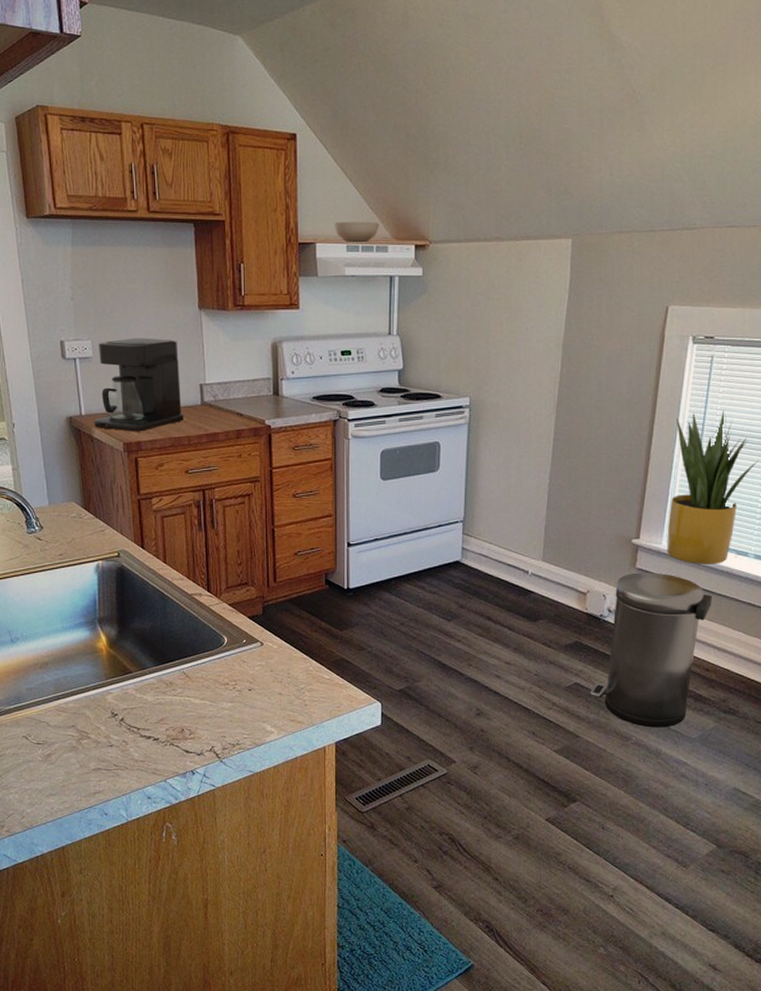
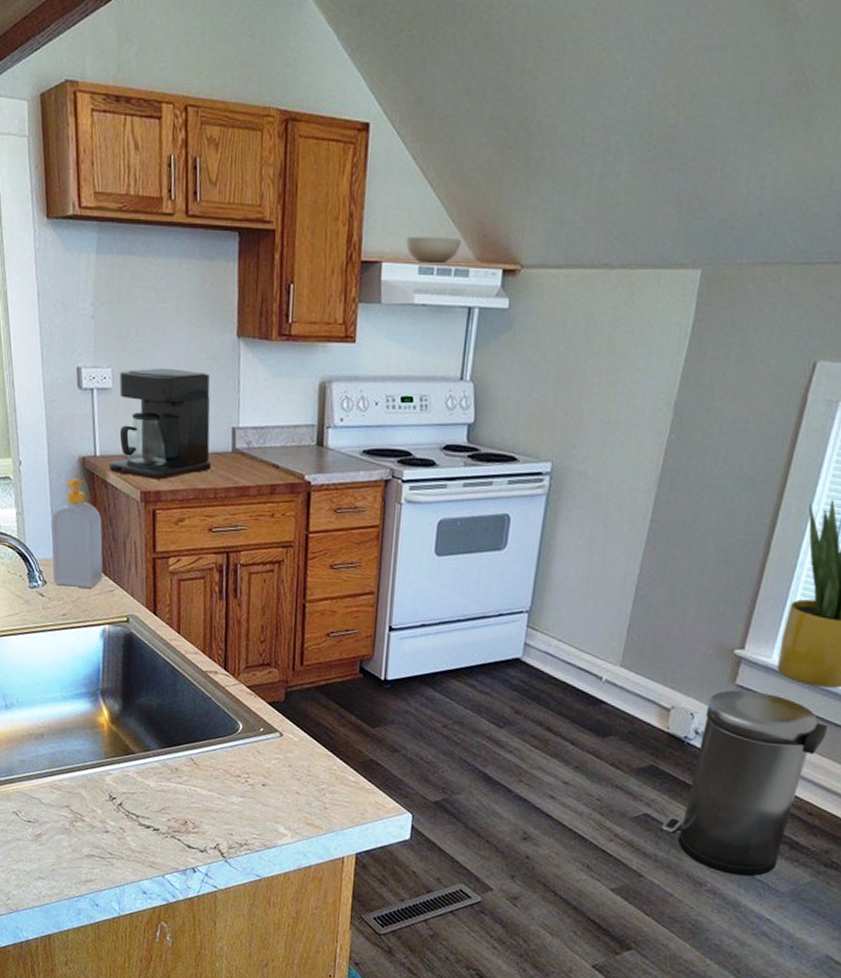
soap bottle: none [44,435,94,530] -> present [50,478,103,588]

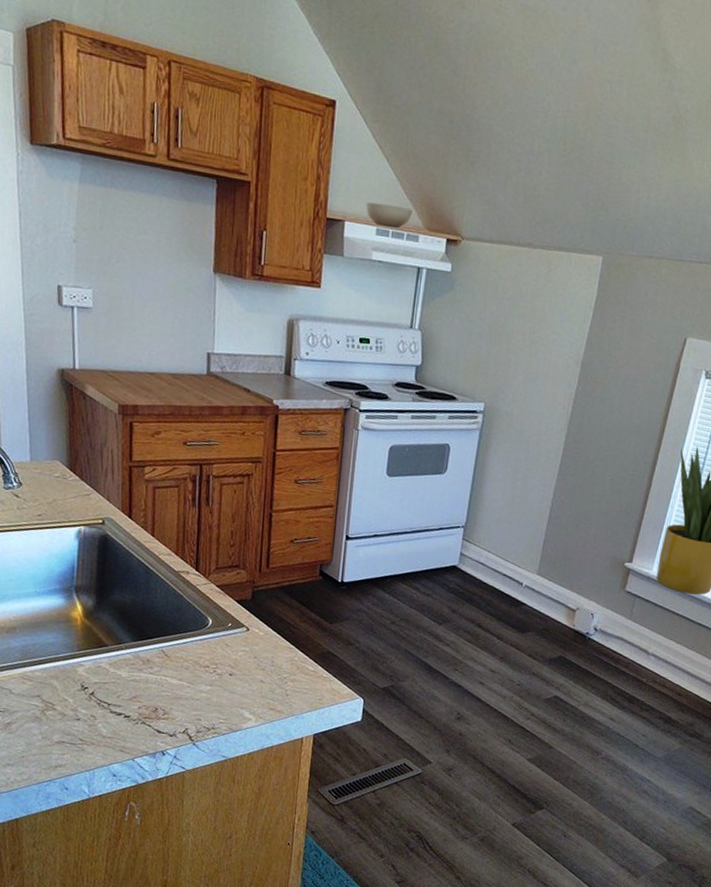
soap bottle: present [50,478,103,588] -> none [27,387,80,491]
coffee maker: present [110,368,211,480] -> none [88,292,188,396]
pedal bin: present [660,689,828,876] -> none [567,595,693,746]

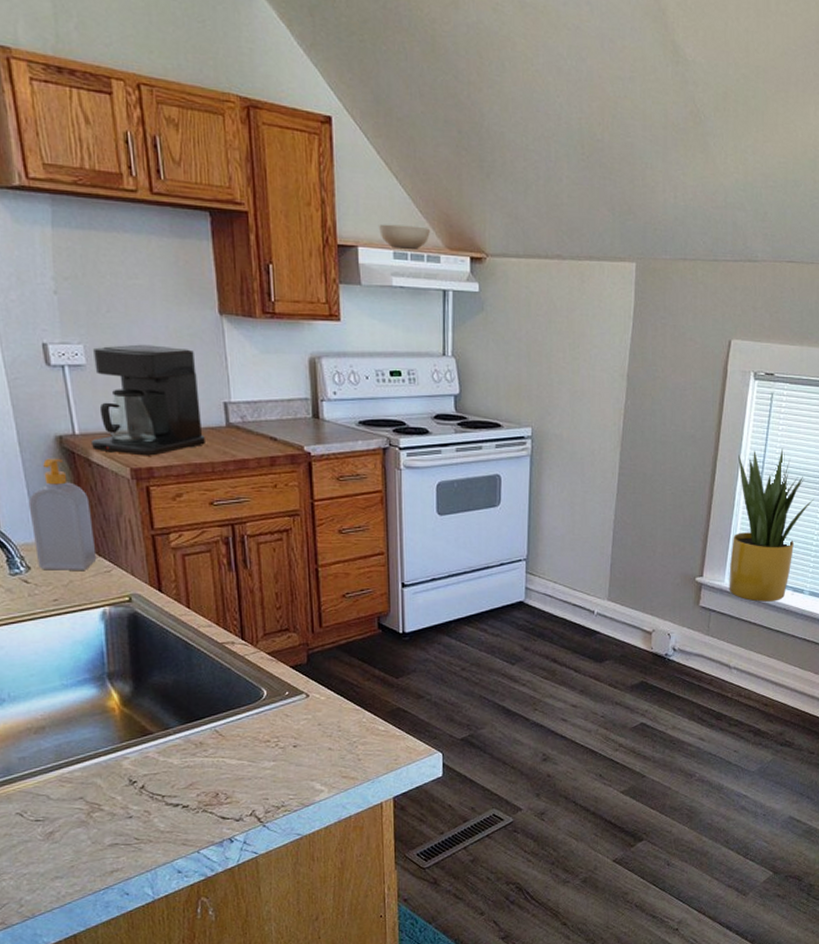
soap bottle: none [27,387,80,491] -> present [28,458,97,571]
coffee maker: none [88,292,188,396] -> present [92,344,205,456]

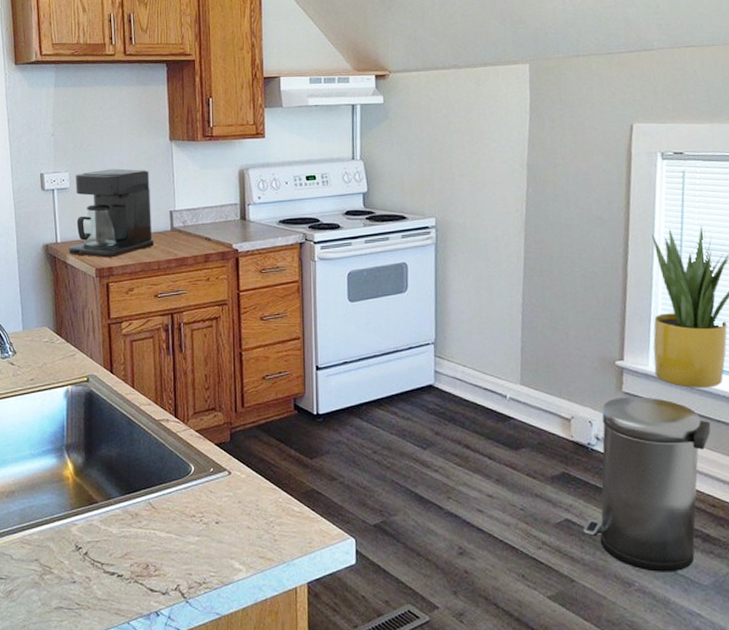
soap bottle: present [28,458,97,571] -> none [19,262,66,355]
bowl: present [378,223,430,251] -> none [297,55,340,76]
pedal bin: none [655,610,771,764] -> present [582,396,711,572]

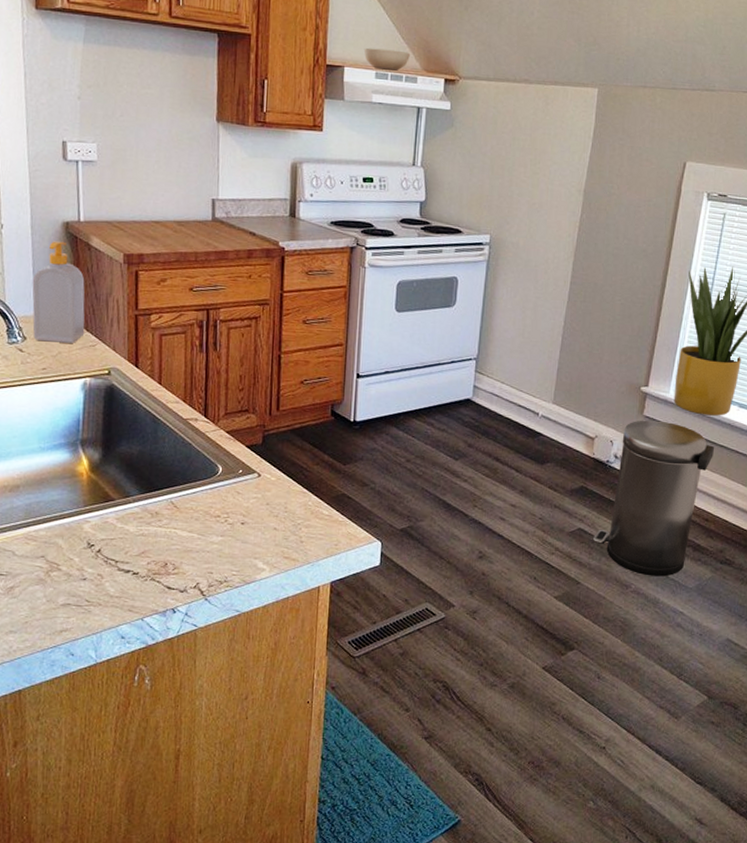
soap bottle: none [19,262,66,355] -> present [32,241,85,343]
coffee maker: present [69,168,154,258] -> none [93,145,192,244]
bowl: none [297,55,340,76] -> present [363,47,410,72]

